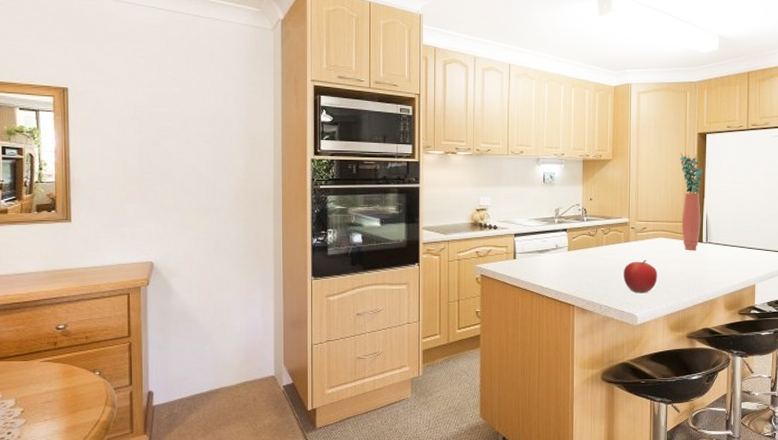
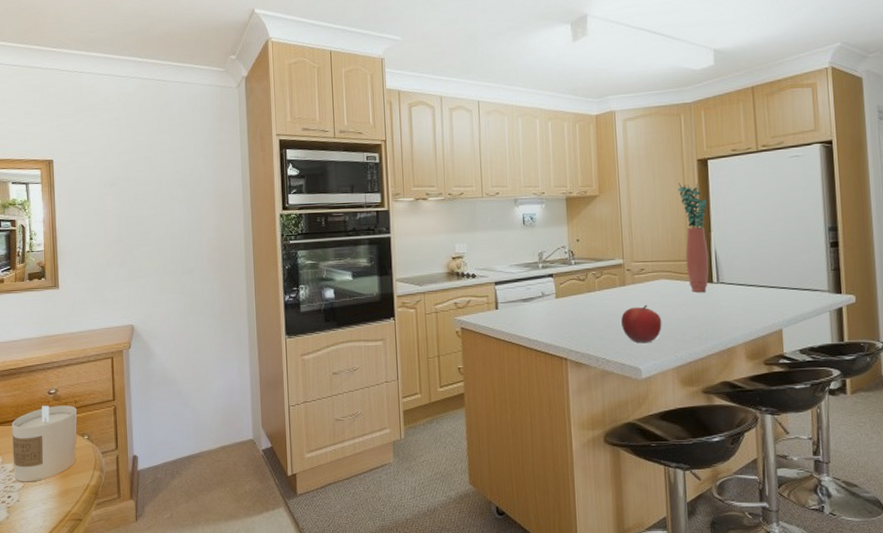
candle: none [14,341,89,418] -> present [12,405,78,482]

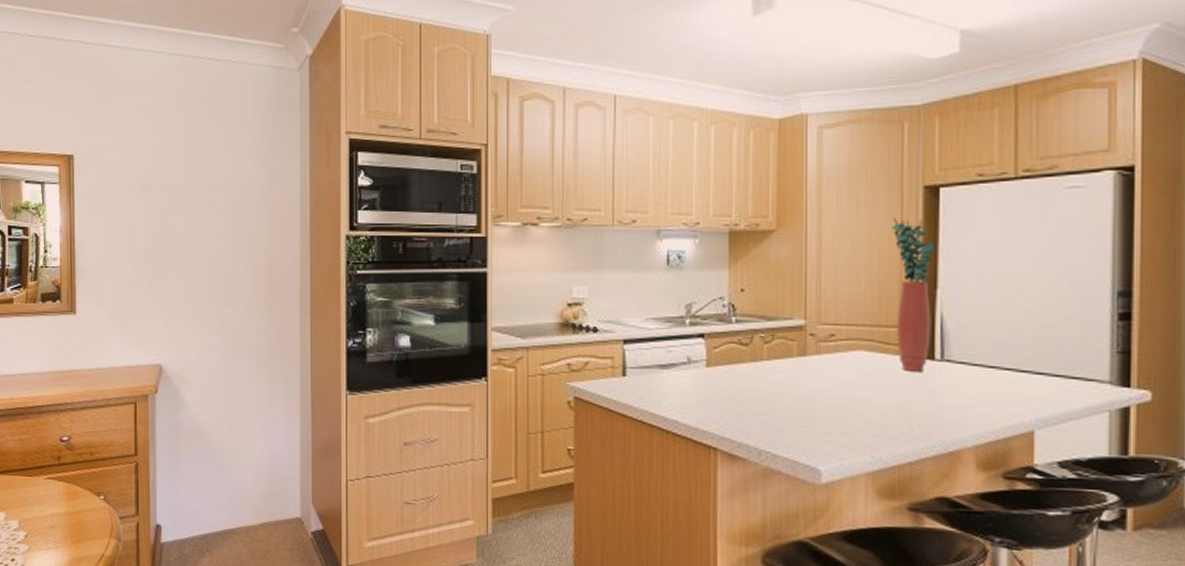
candle: present [12,405,78,482] -> none [18,455,93,545]
fruit: present [621,305,662,343] -> none [797,384,855,436]

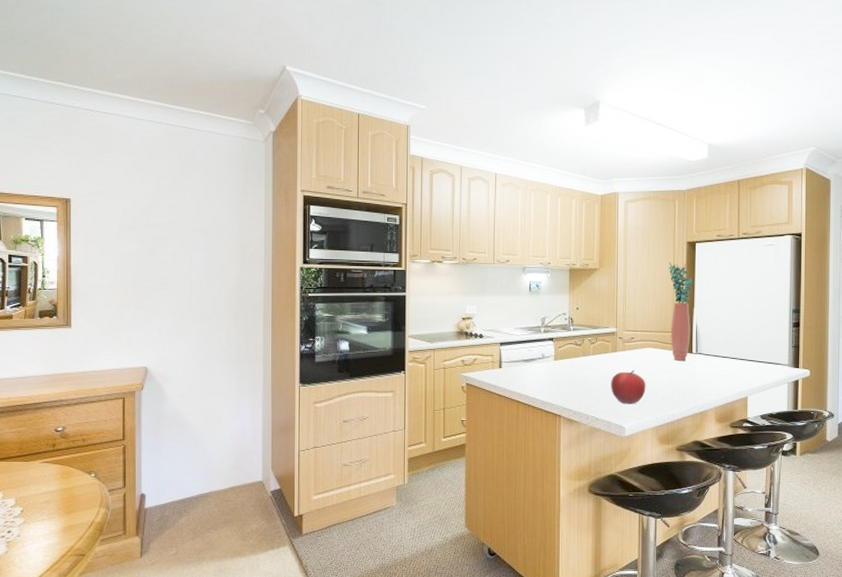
fruit: none [797,384,855,436] -> present [611,370,646,404]

